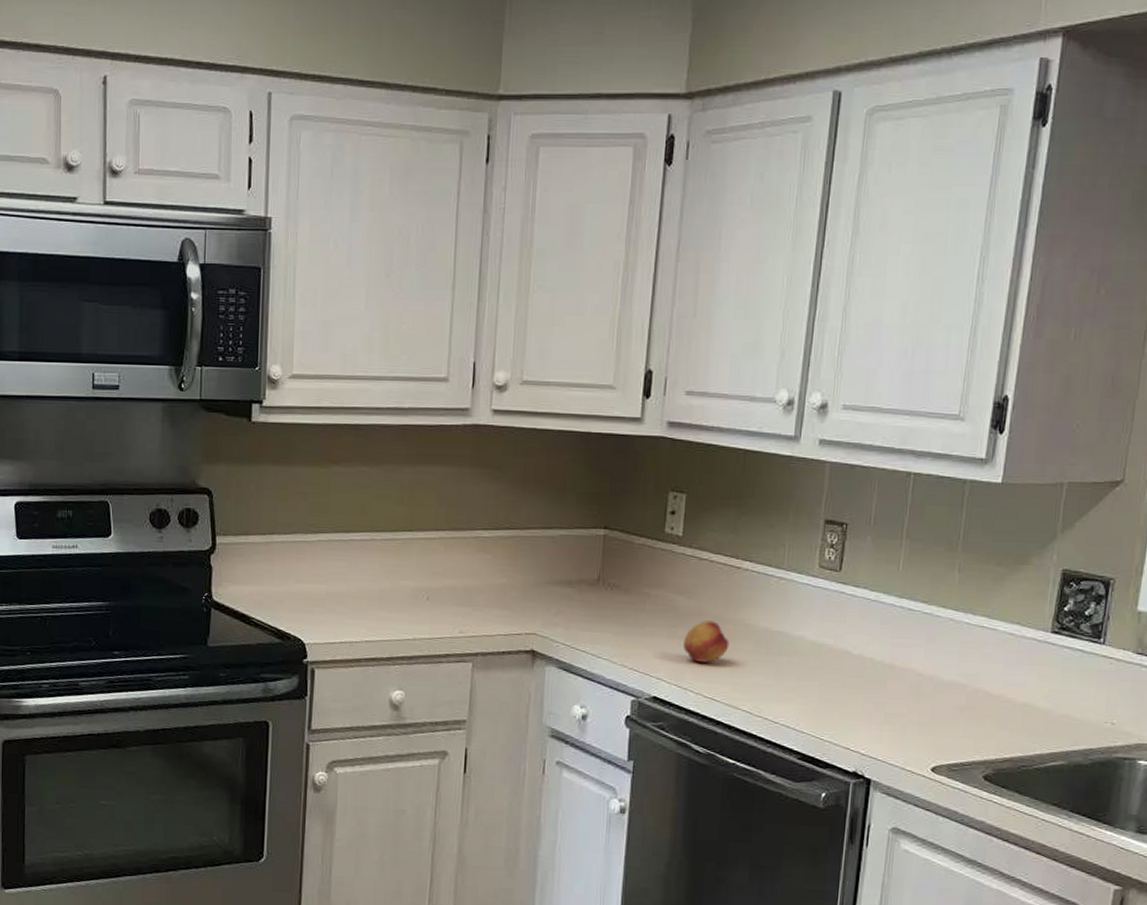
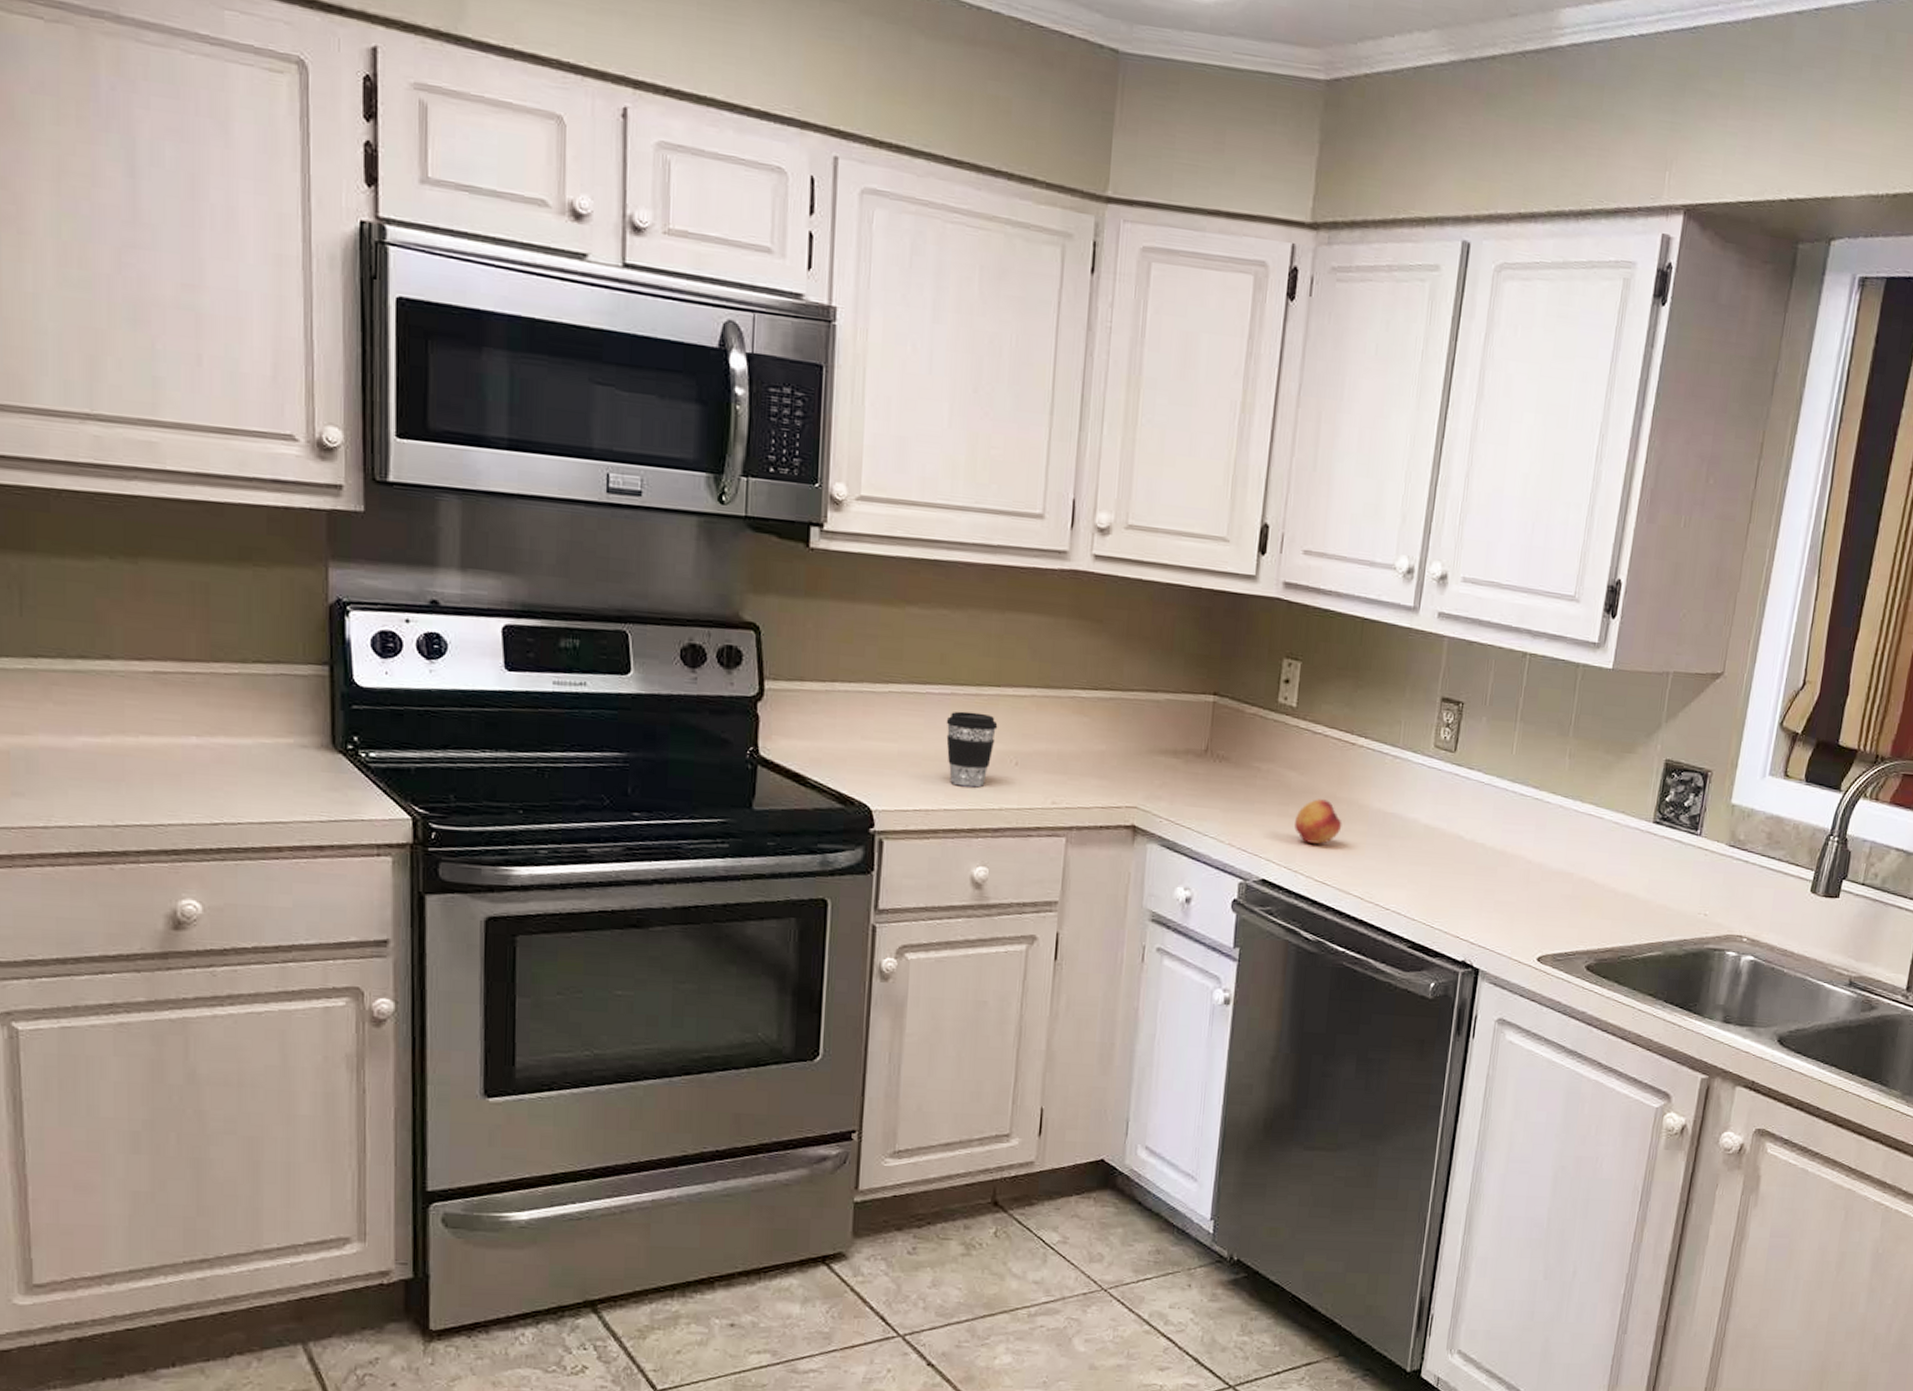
coffee cup: none [366,554,411,621] -> present [946,711,998,788]

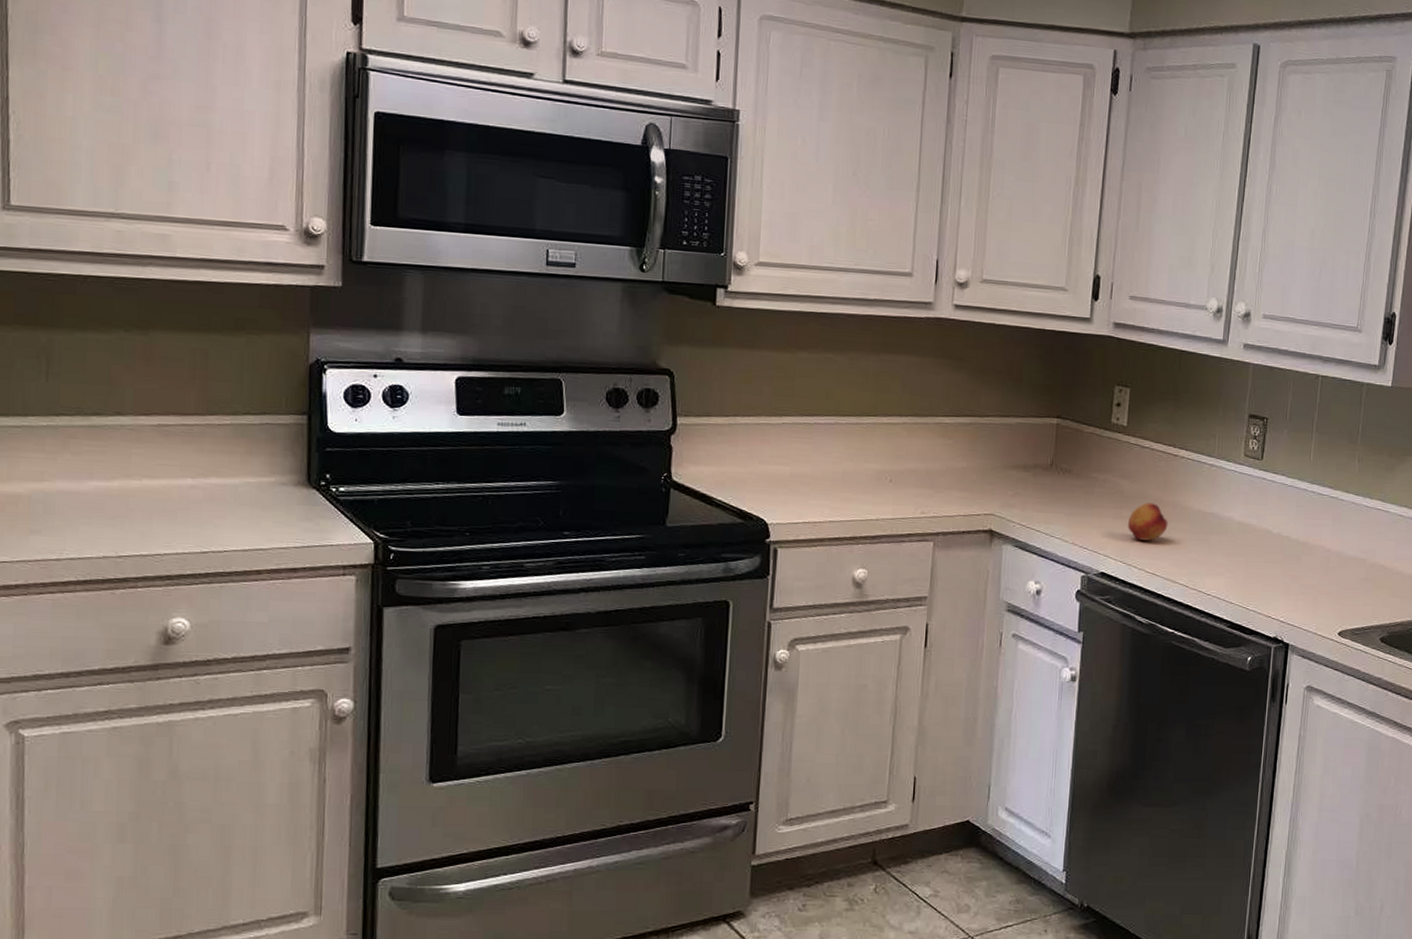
coffee cup: present [946,711,998,788] -> none [831,437,875,502]

